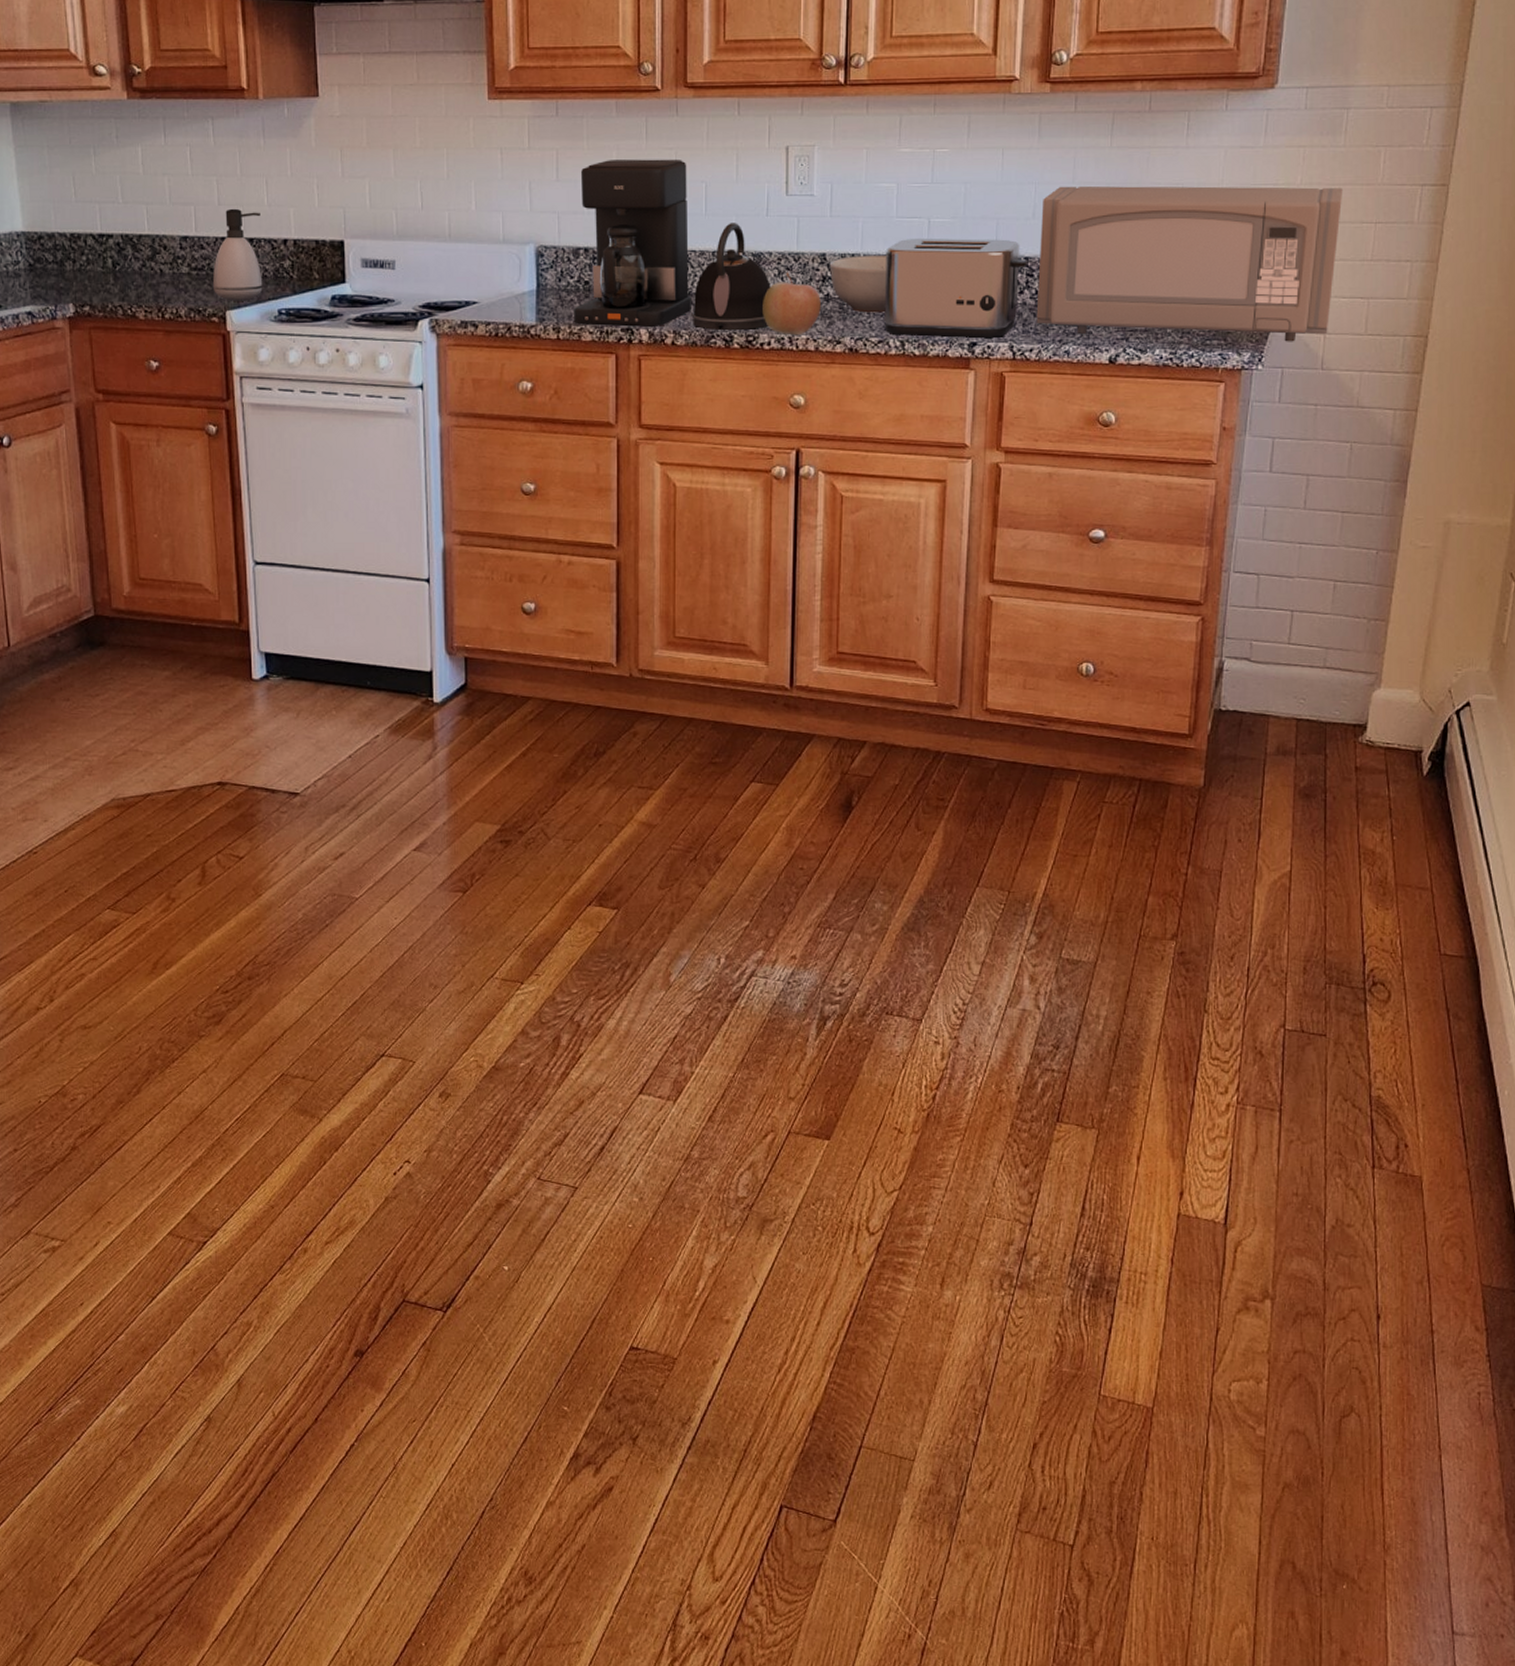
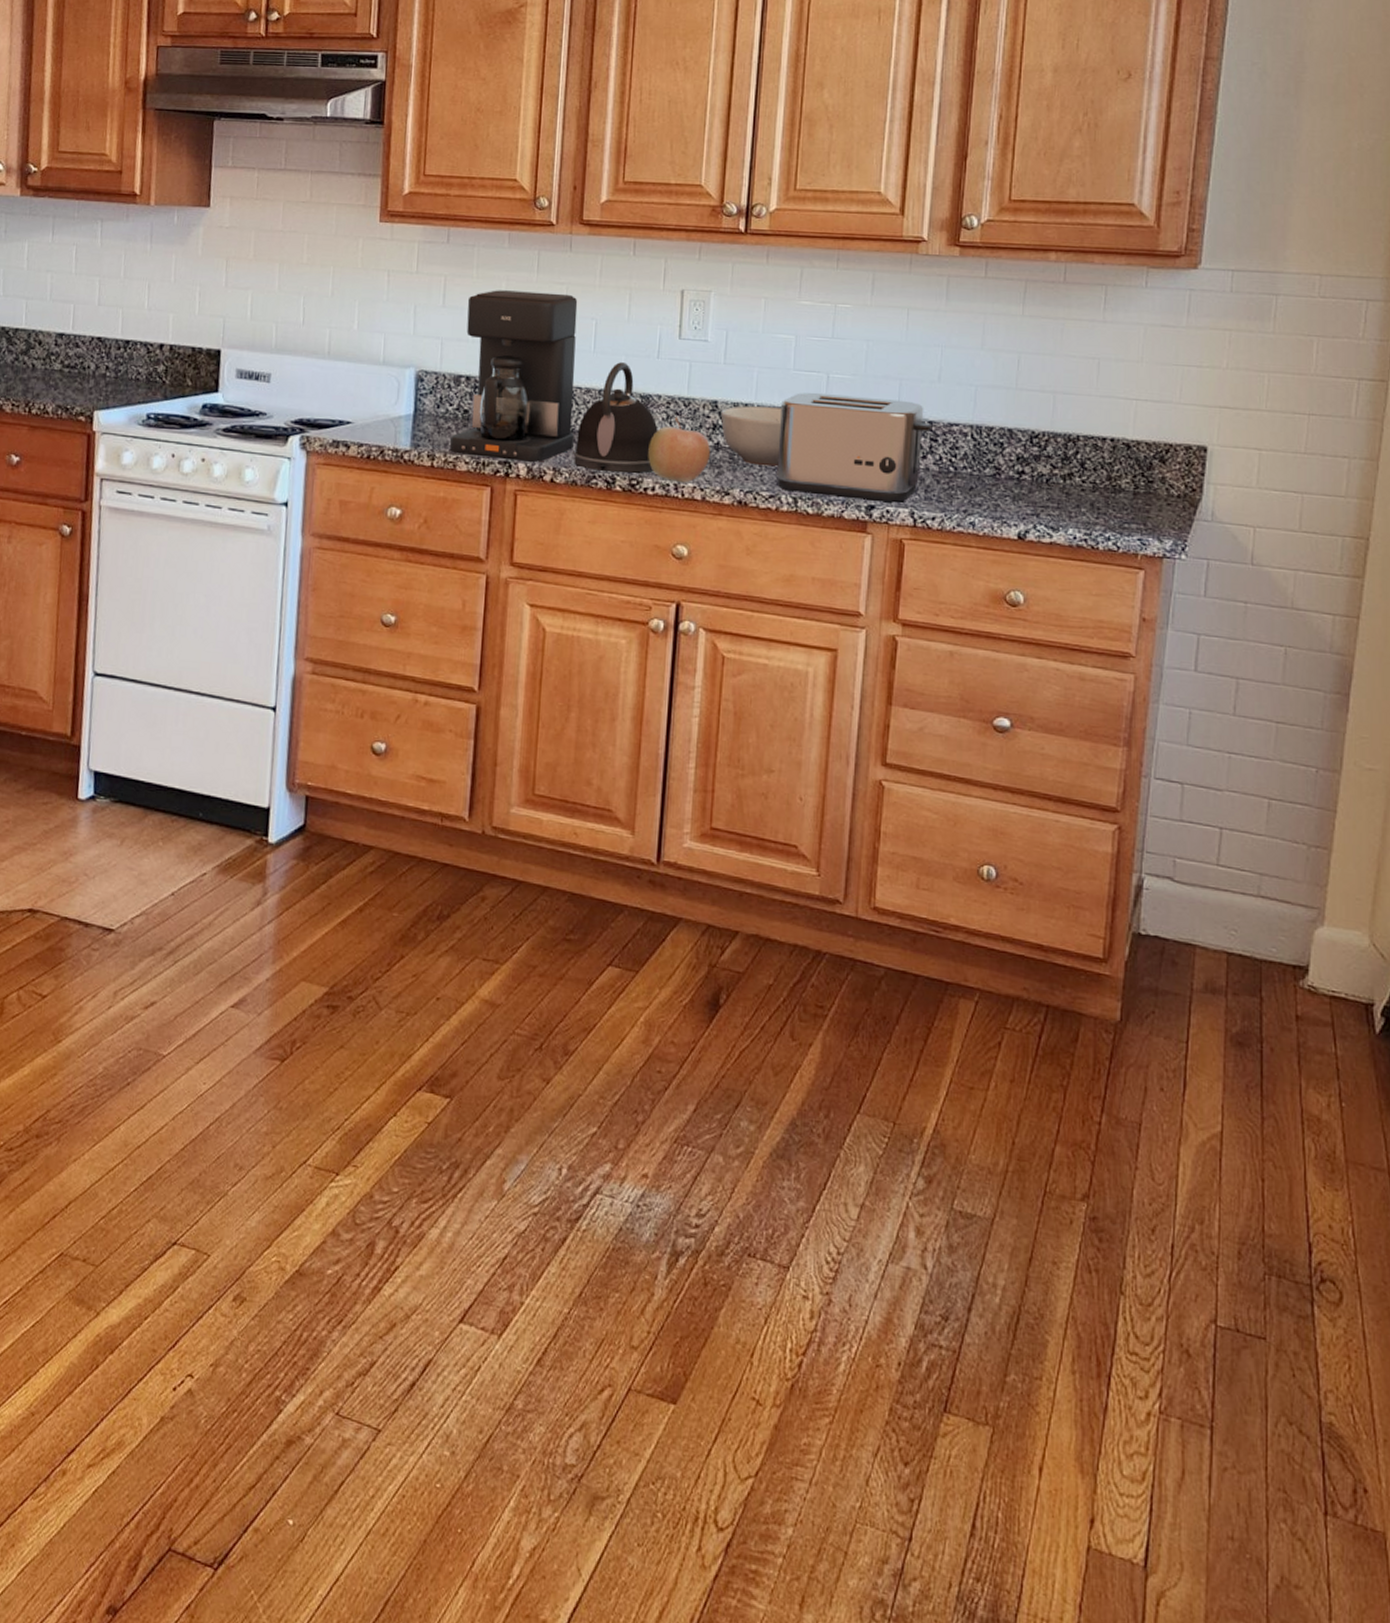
soap dispenser: present [213,208,263,301] -> none [84,309,139,403]
microwave: present [1036,185,1344,342] -> none [939,351,1273,533]

